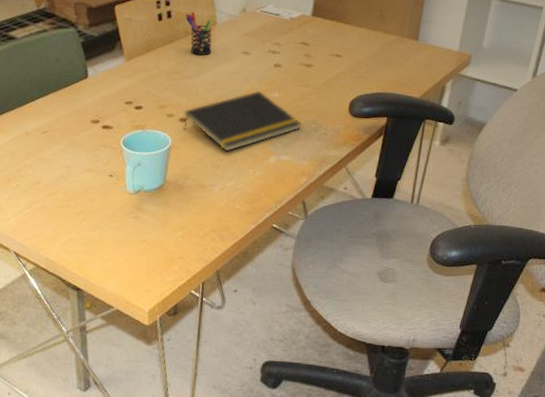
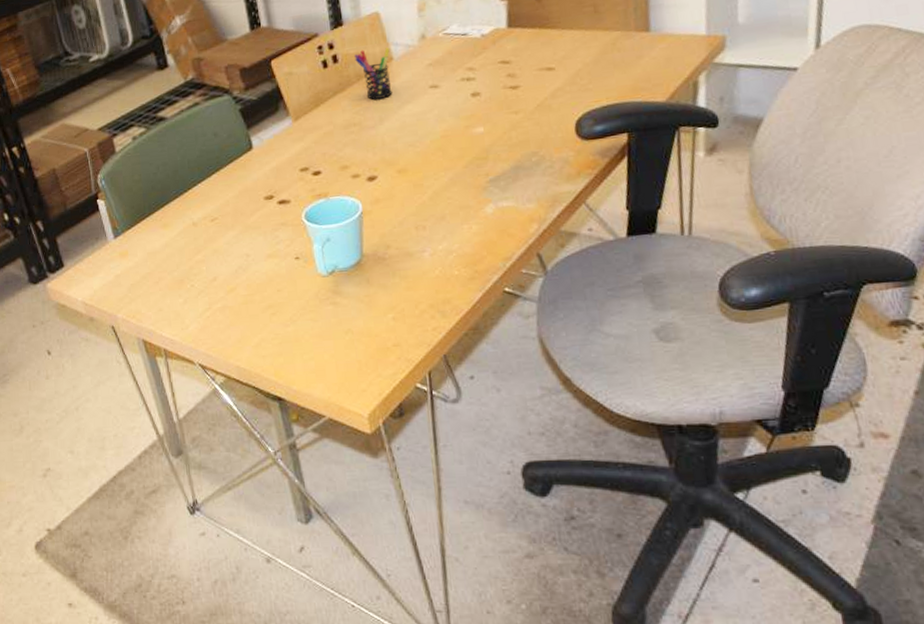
notepad: present [183,90,302,152] -> none [371,128,519,208]

